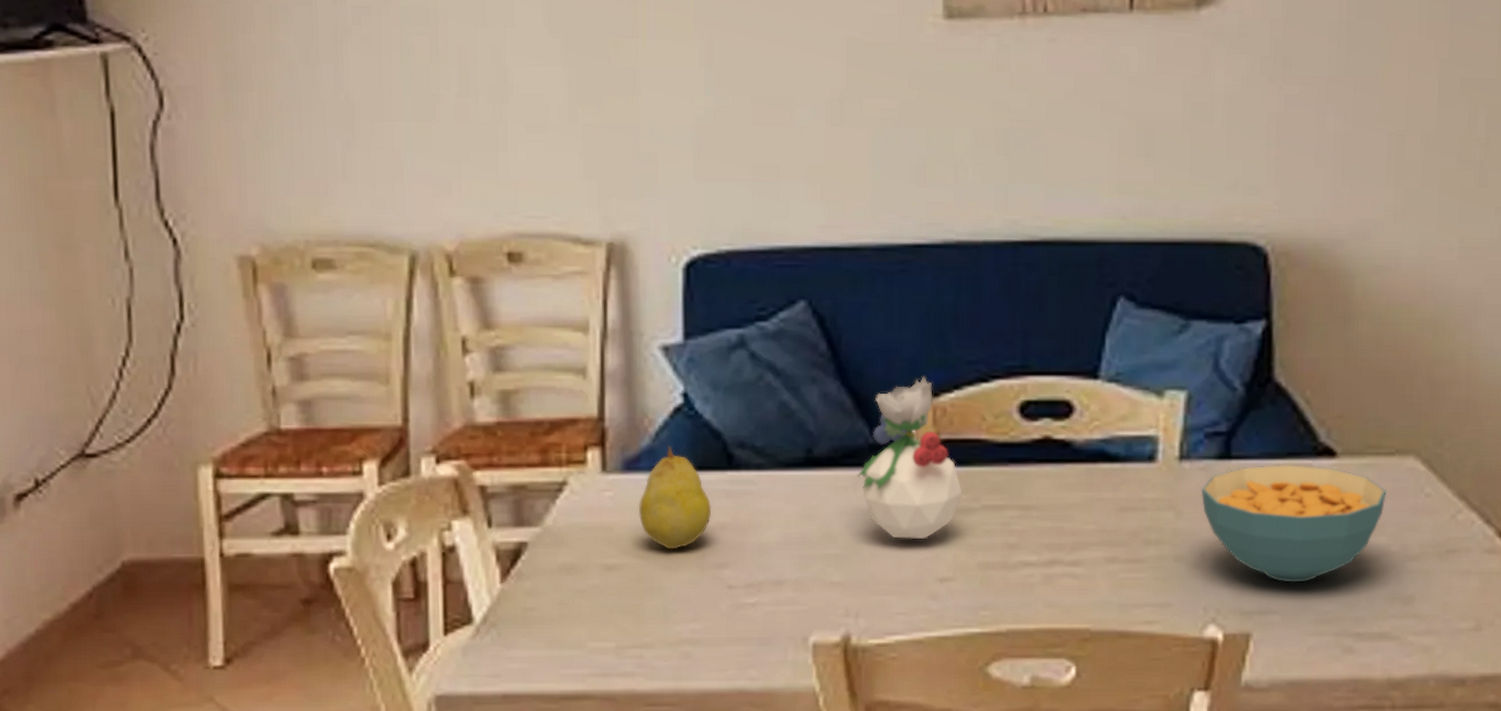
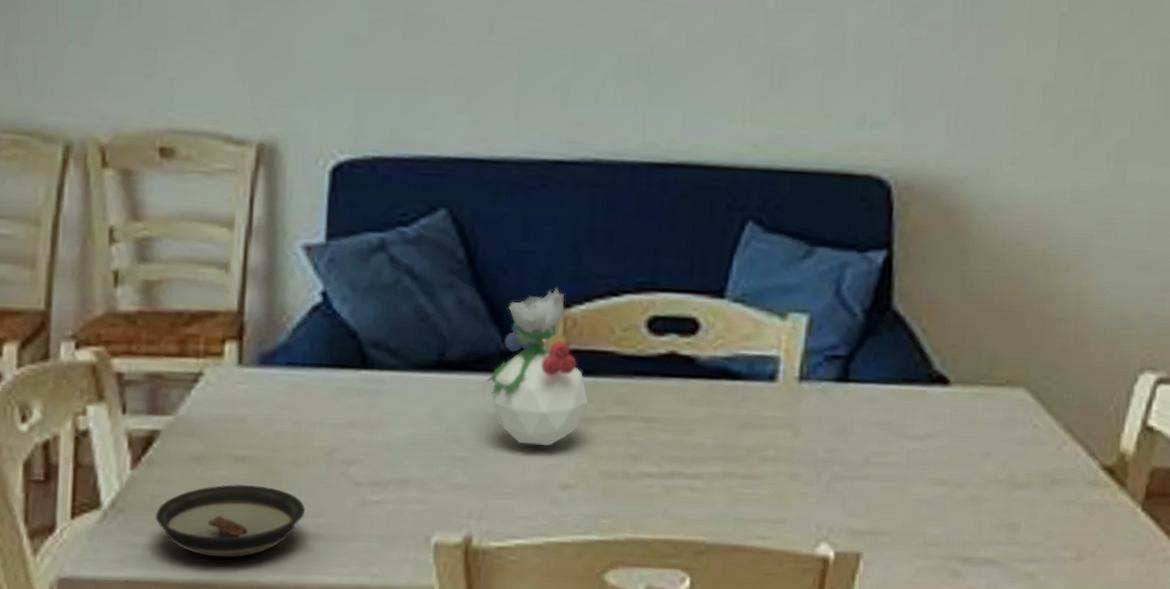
saucer: none [529,592,680,668] -> present [156,484,306,558]
fruit: present [638,445,712,550] -> none [271,342,344,445]
cereal bowl: present [1201,464,1386,583] -> none [818,389,996,506]

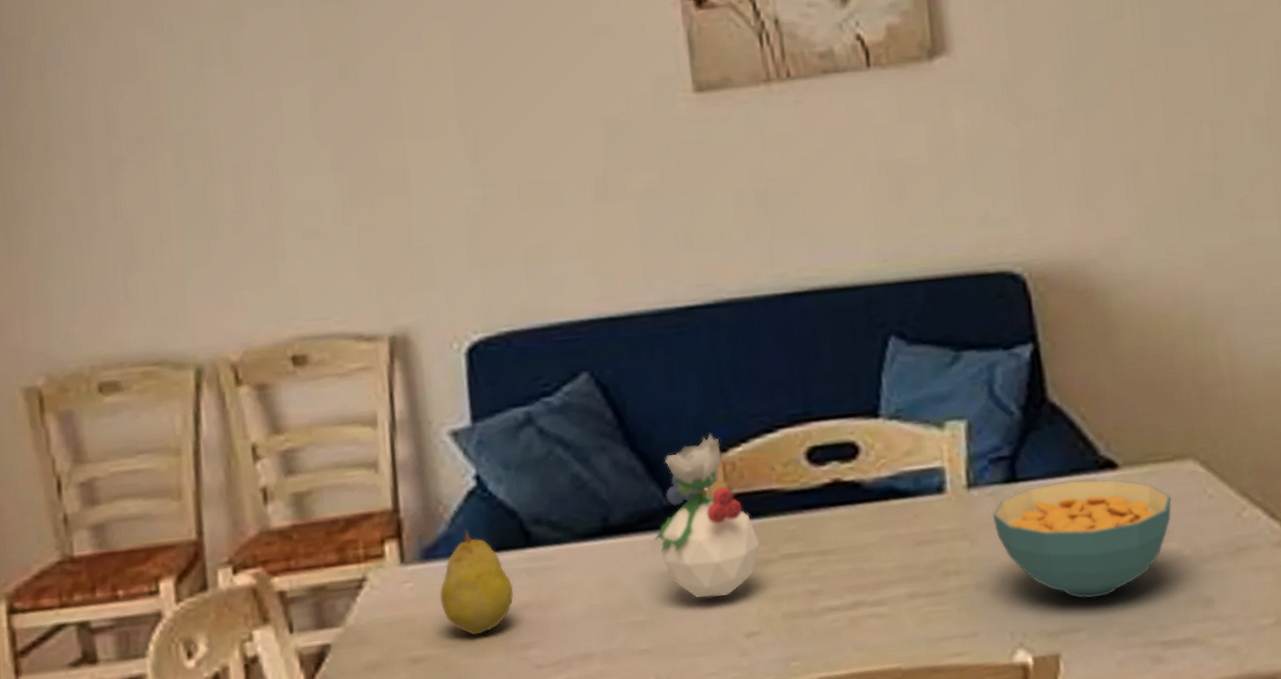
fruit: none [271,342,344,445] -> present [439,530,514,636]
cereal bowl: none [818,389,996,506] -> present [992,479,1172,599]

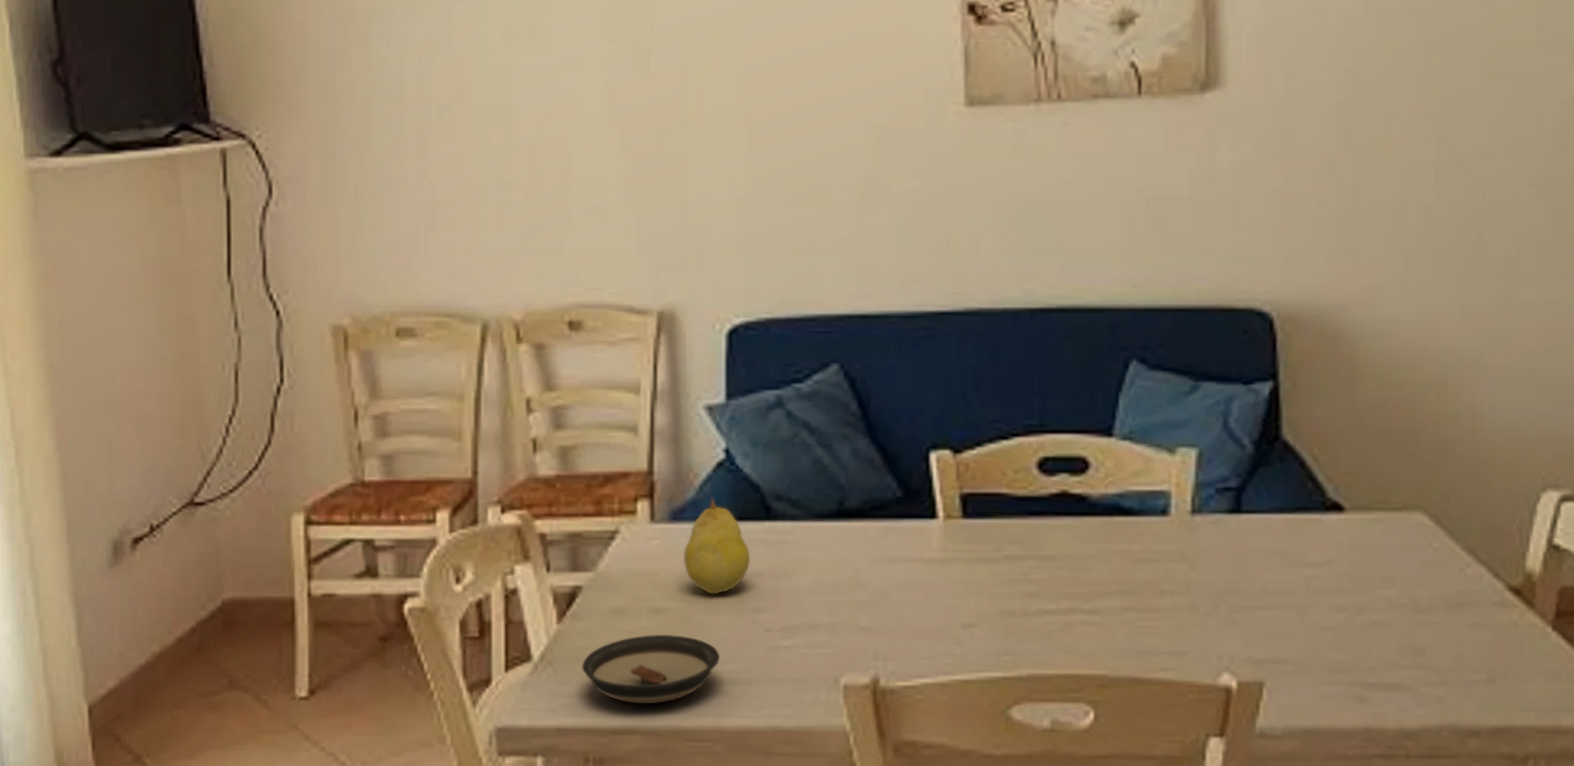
toy figurine: present [654,434,760,598] -> none [885,434,985,588]
cereal bowl: present [992,479,1172,599] -> none [1213,518,1395,633]

